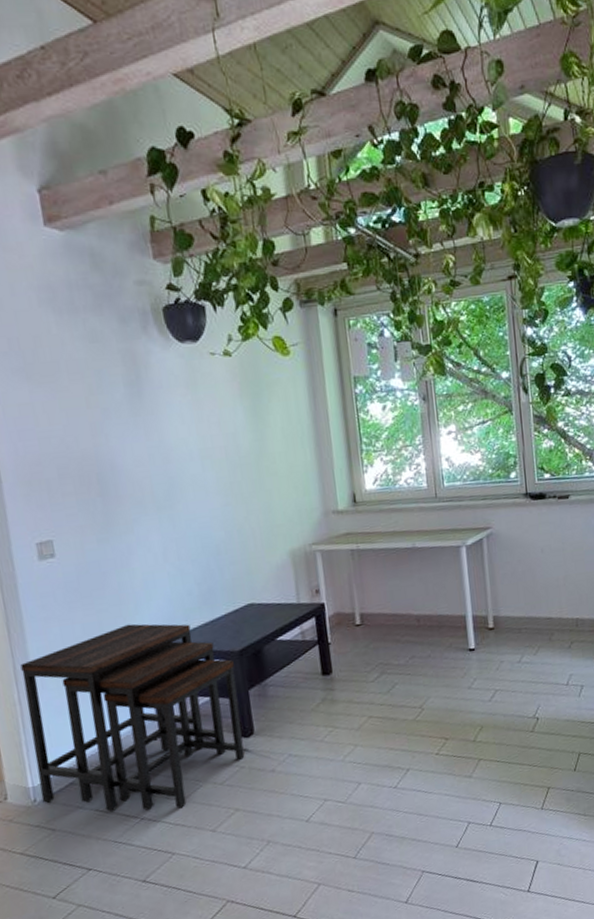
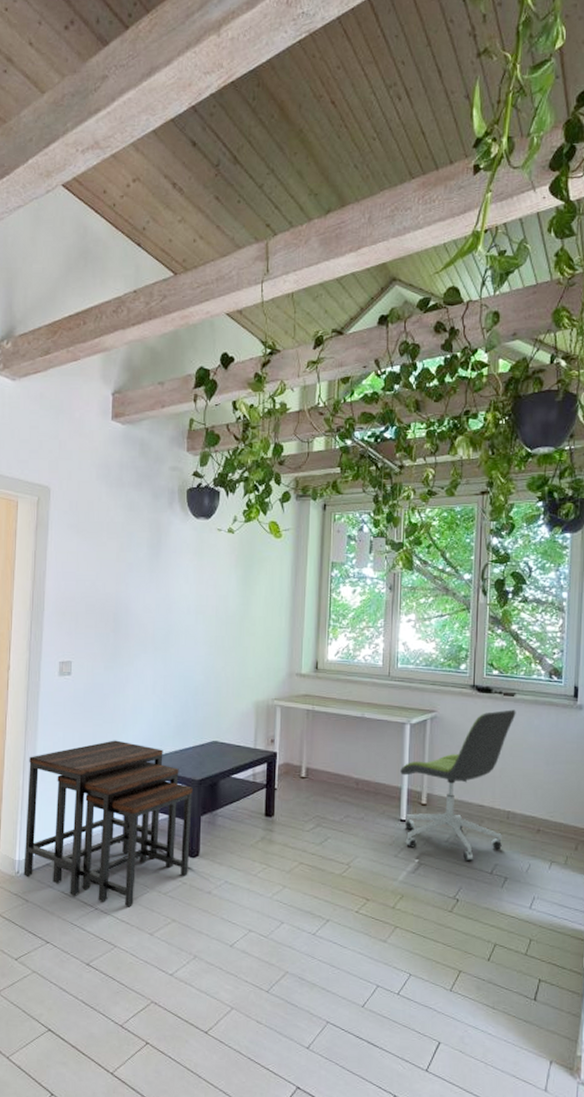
office chair: none [462,512,574,678] -> present [400,709,516,862]

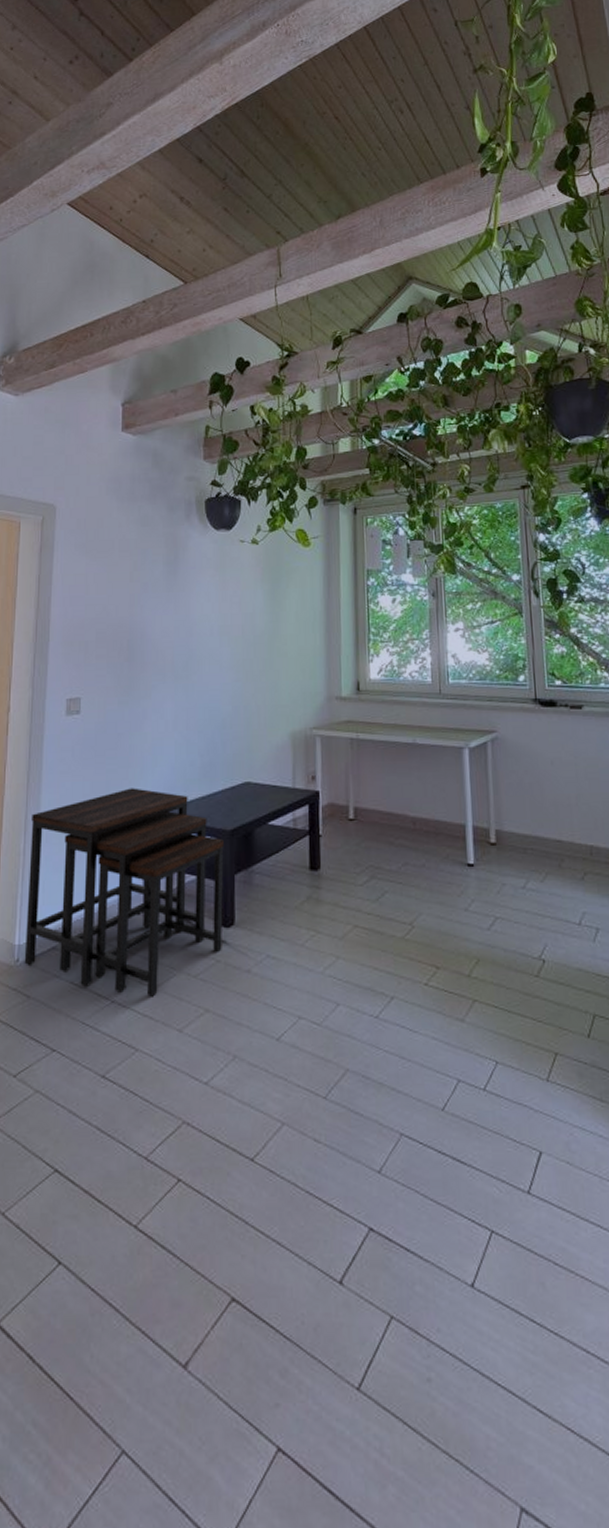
office chair: present [400,709,516,862] -> none [462,724,588,911]

